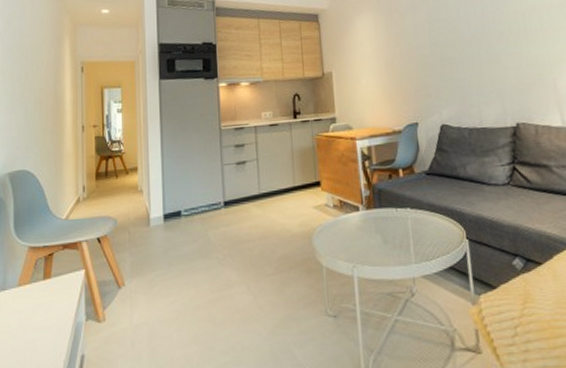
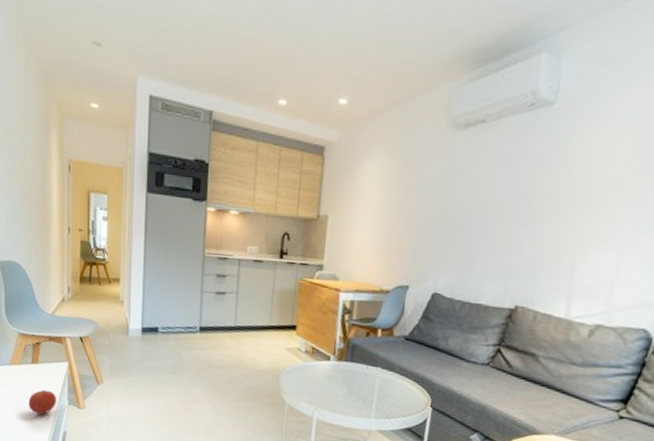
apple: none [39,308,73,340] -> present [29,389,57,415]

